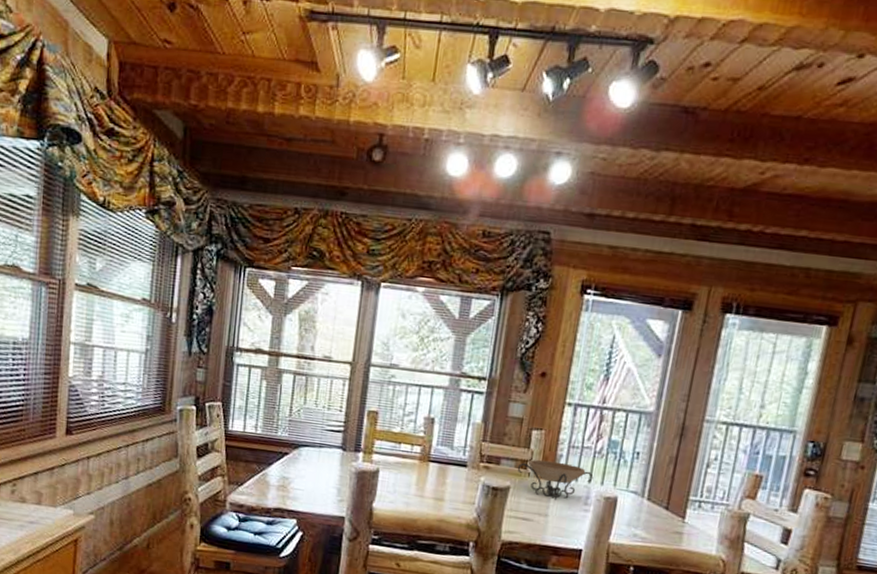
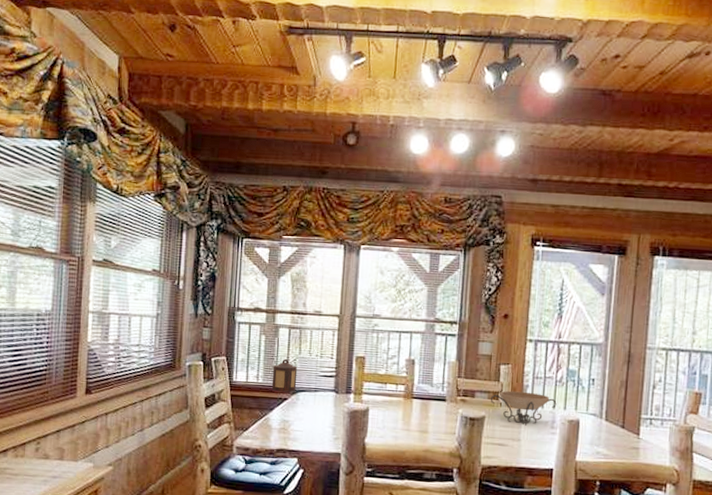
lantern: none [271,409,302,447] -> present [271,359,298,393]

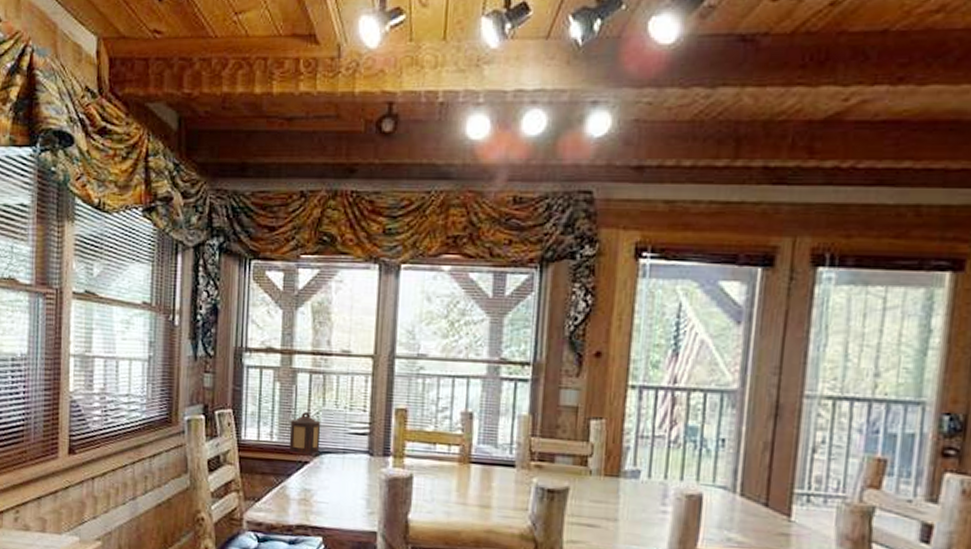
decorative bowl: present [490,390,557,426] -> none [575,454,670,501]

